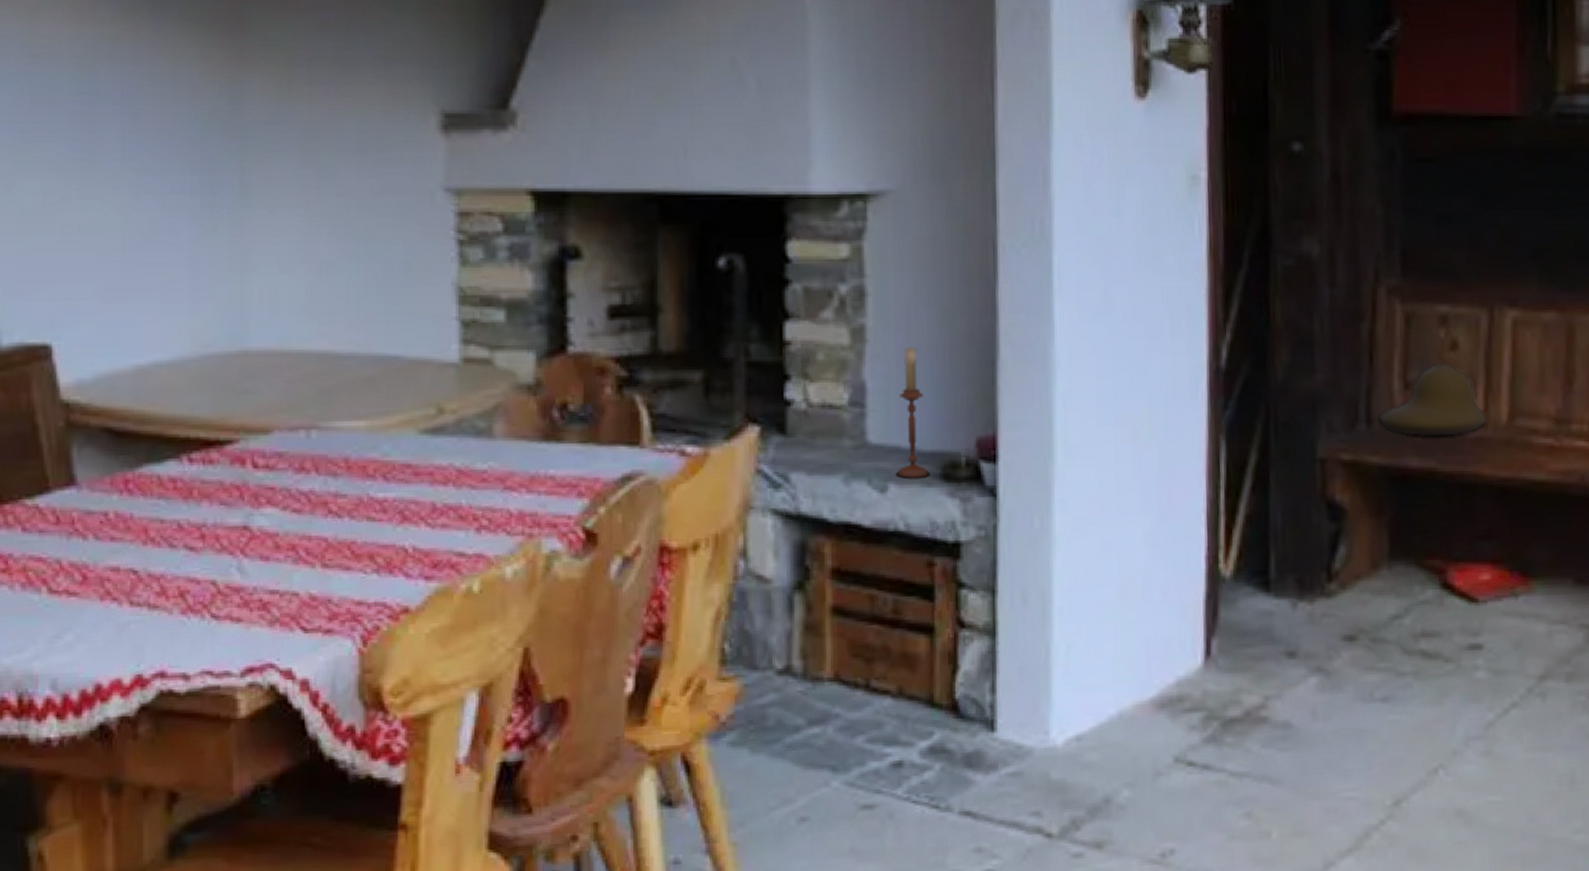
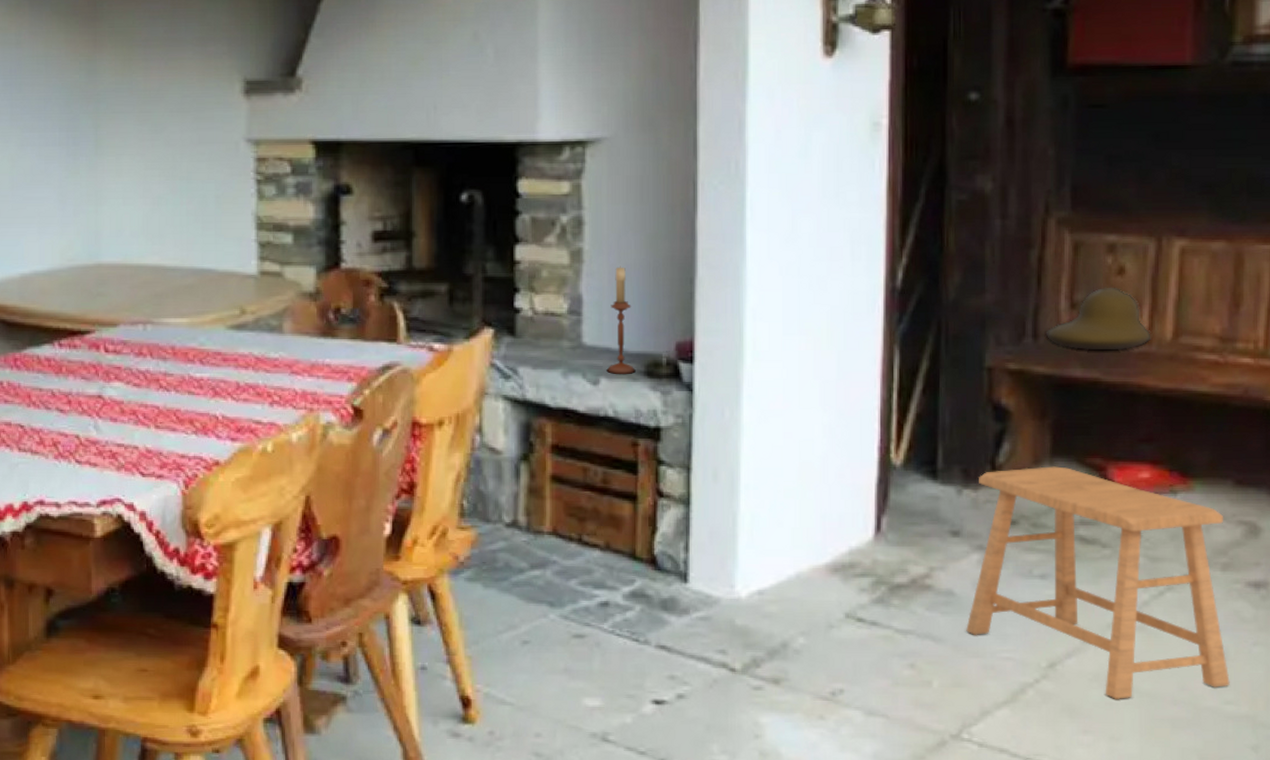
stool: none [1305,571,1578,837] -> present [966,466,1230,699]

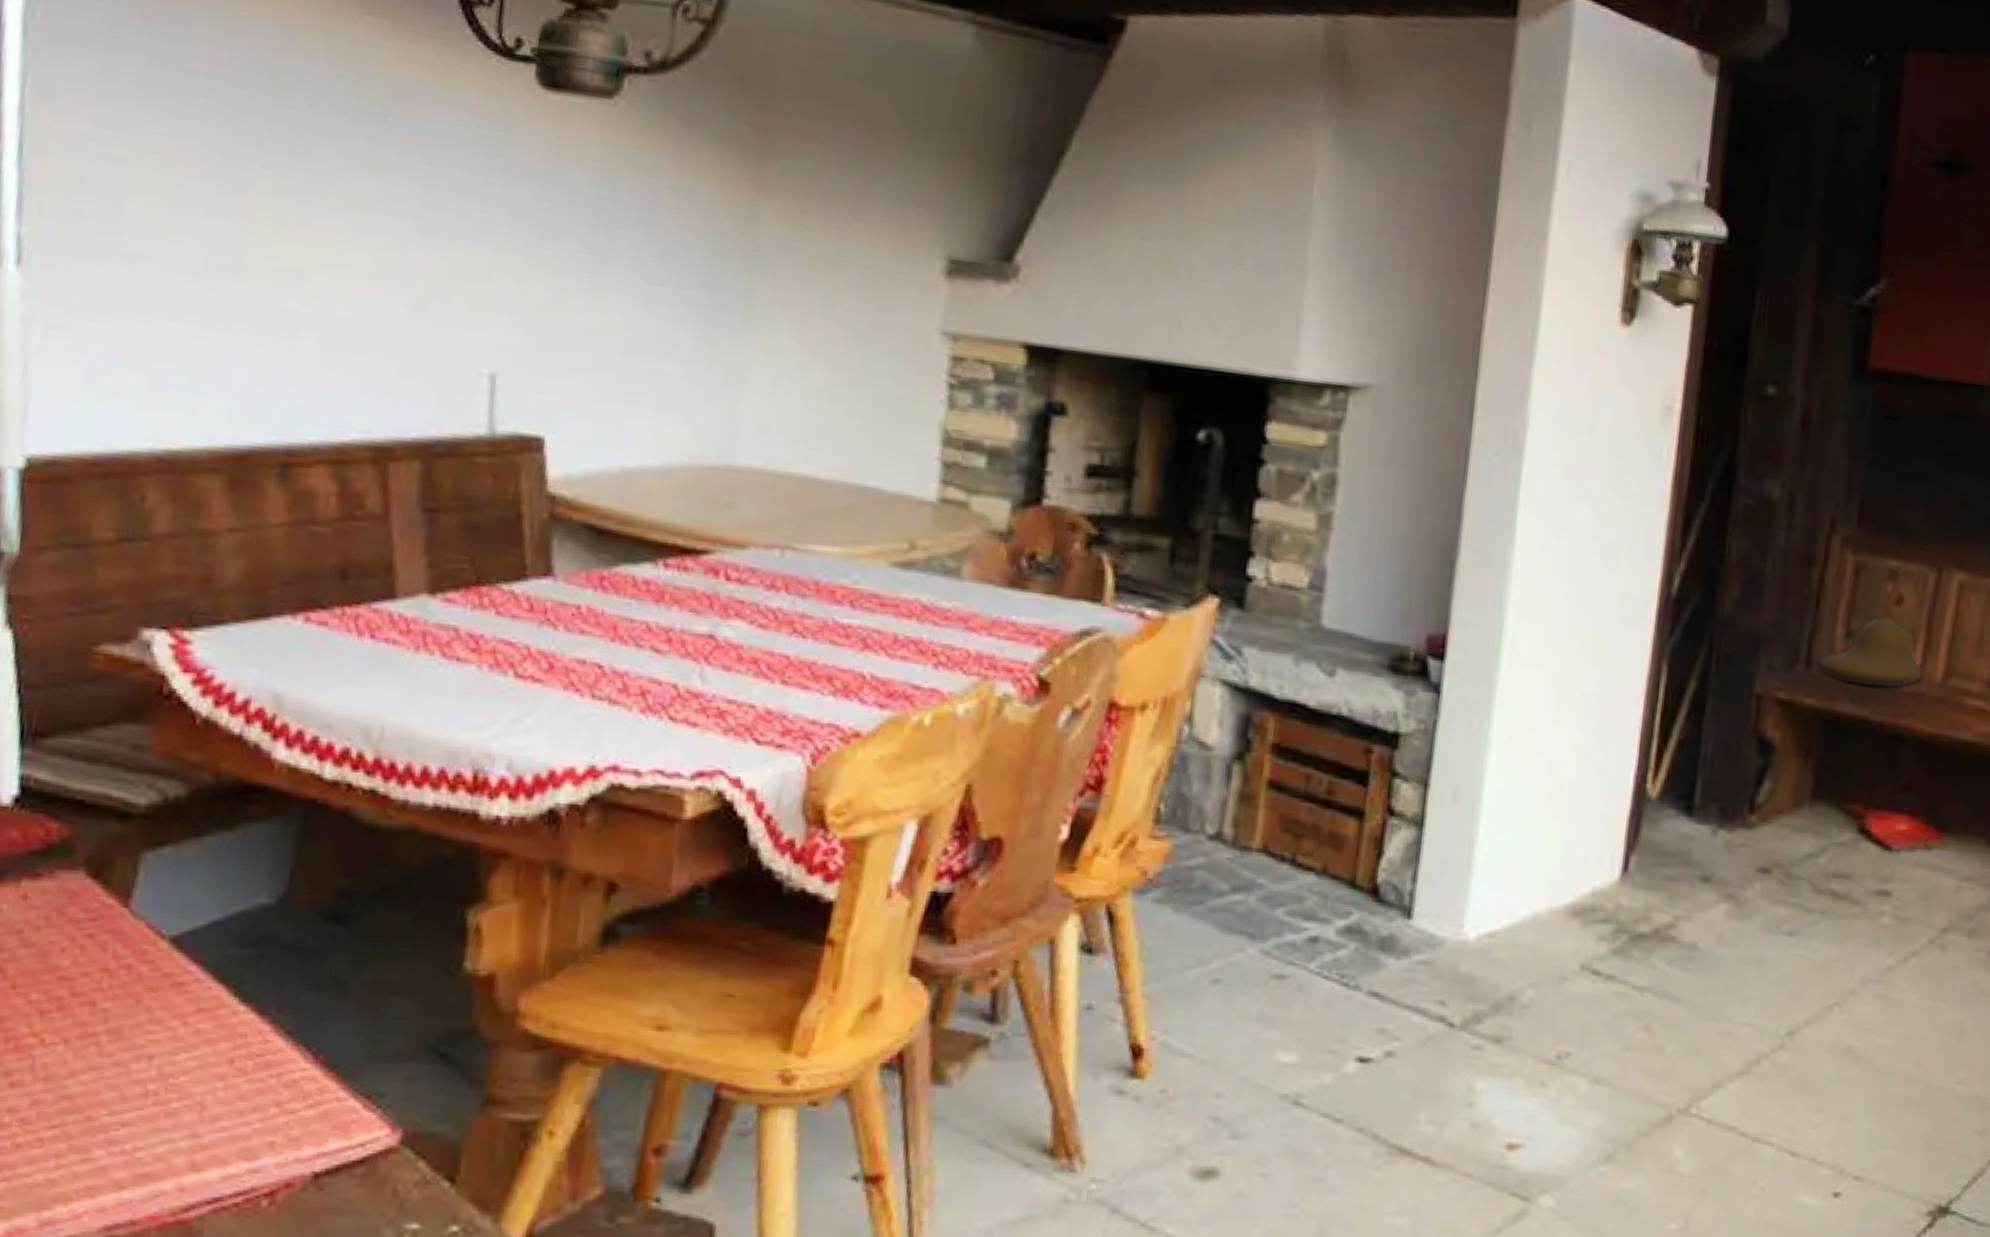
candlestick: present [606,265,636,375] -> none [1345,538,1382,668]
stool: present [966,466,1230,699] -> none [1706,809,1975,1075]

